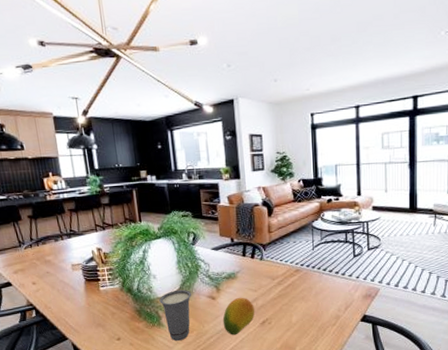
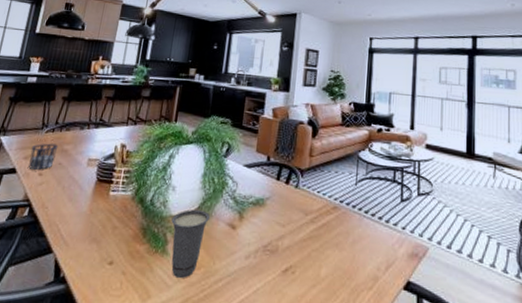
cup: none [17,257,42,280] -> present [29,143,59,170]
fruit: present [222,297,255,335] -> none [237,231,279,282]

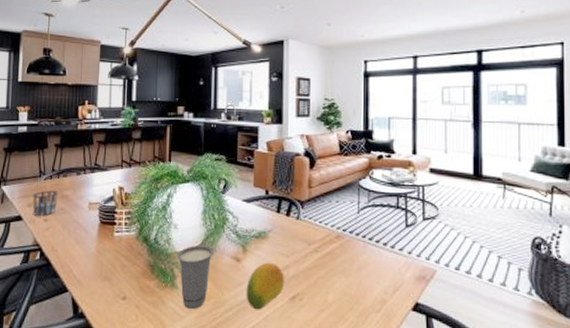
fruit: none [237,231,279,282] -> present [246,262,285,310]

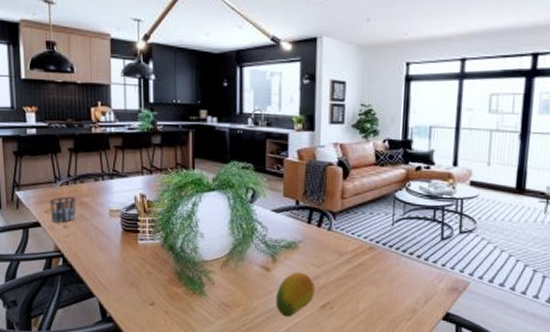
cup: present [177,245,214,309] -> none [204,254,242,315]

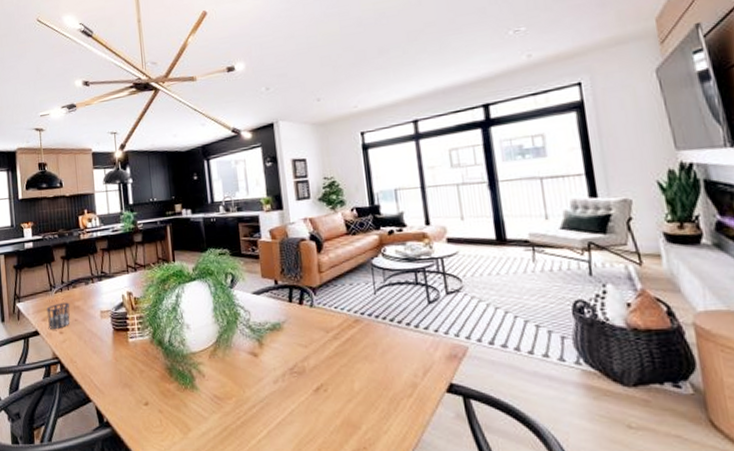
fruit: present [275,272,315,317] -> none [267,354,307,405]

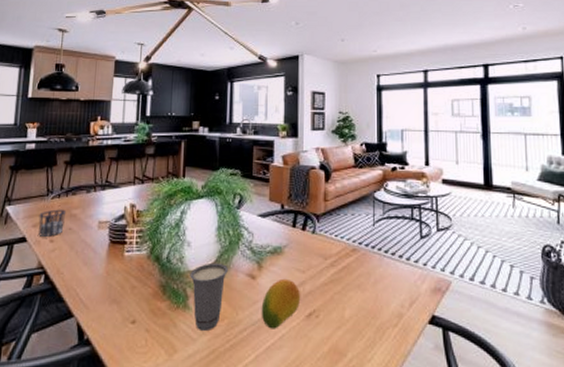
cup: none [193,343,230,409] -> present [190,262,228,330]
fruit: none [267,354,307,405] -> present [261,278,301,329]

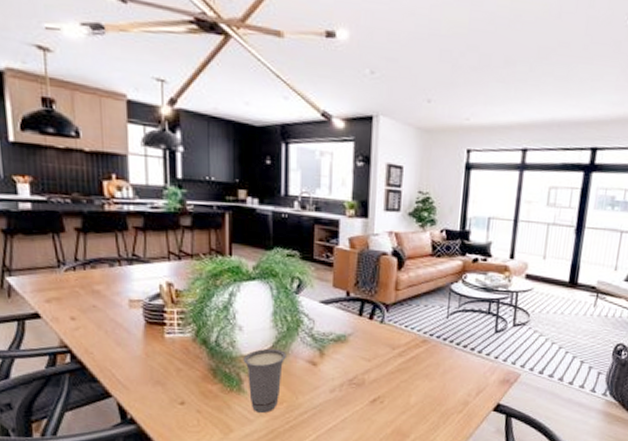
cup: present [38,209,67,237] -> none [51,283,87,314]
fruit: present [261,278,301,329] -> none [322,366,366,413]

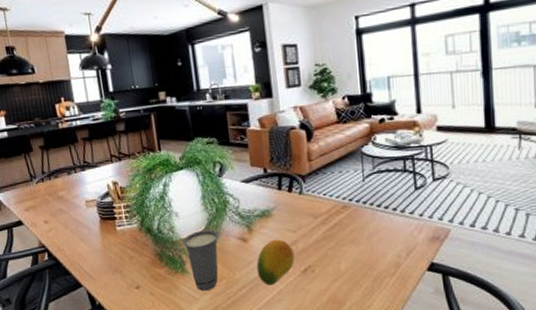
fruit: none [322,366,366,413] -> present [256,239,295,285]

